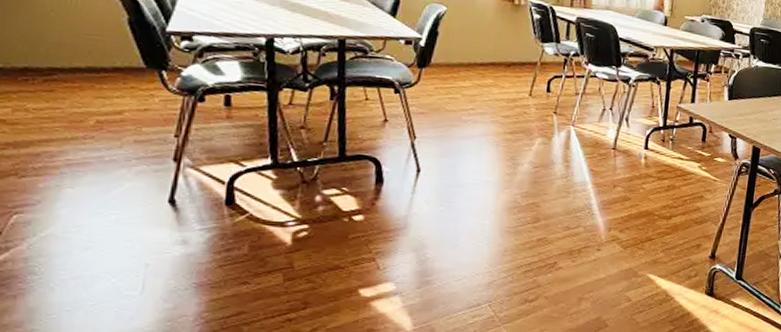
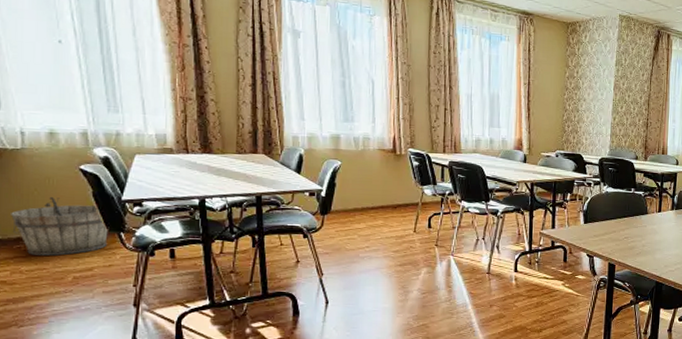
wooden bucket: none [17,19,146,94] -> present [11,196,108,256]

